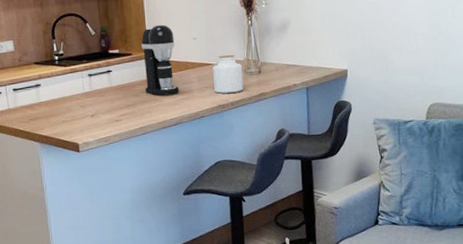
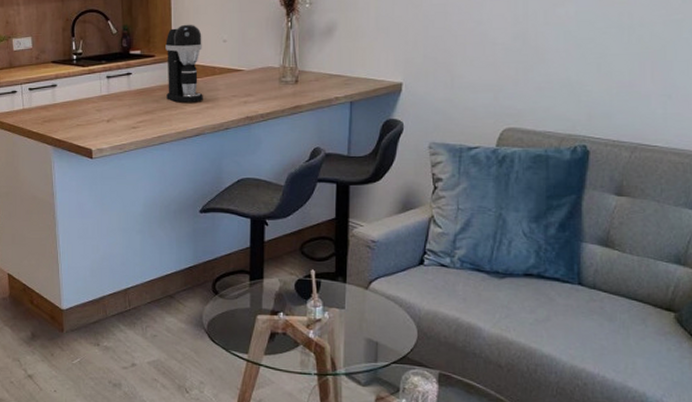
jar: present [213,55,244,94] -> none [243,61,277,104]

